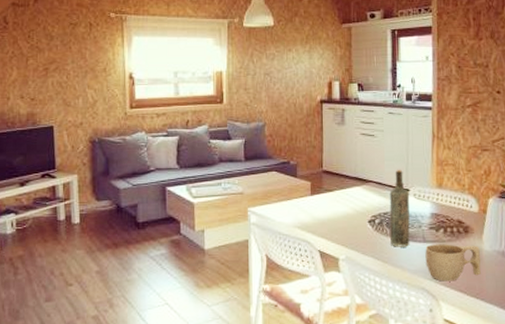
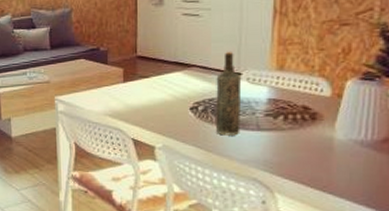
cup: present [425,244,481,282] -> none [259,132,330,173]

